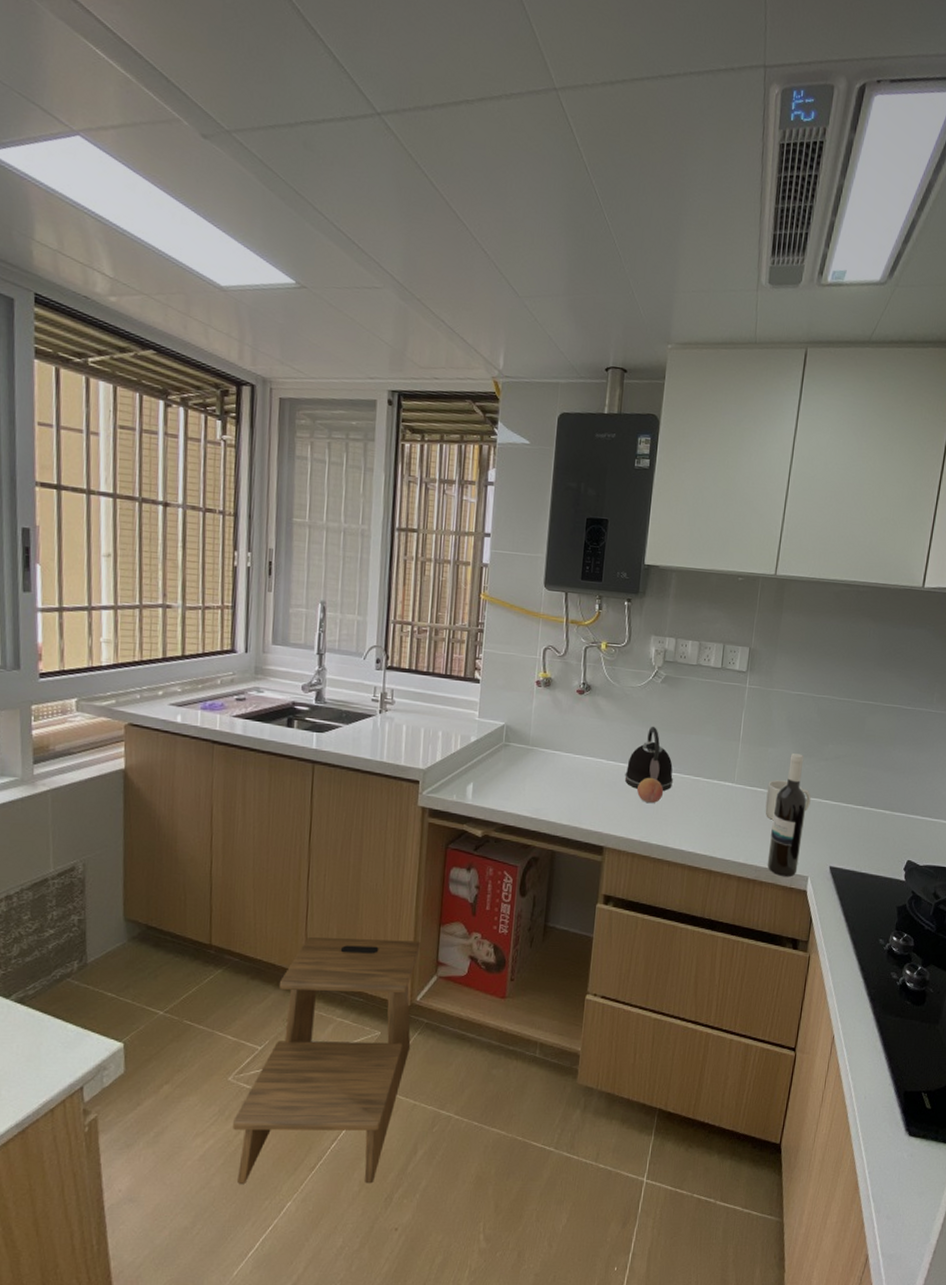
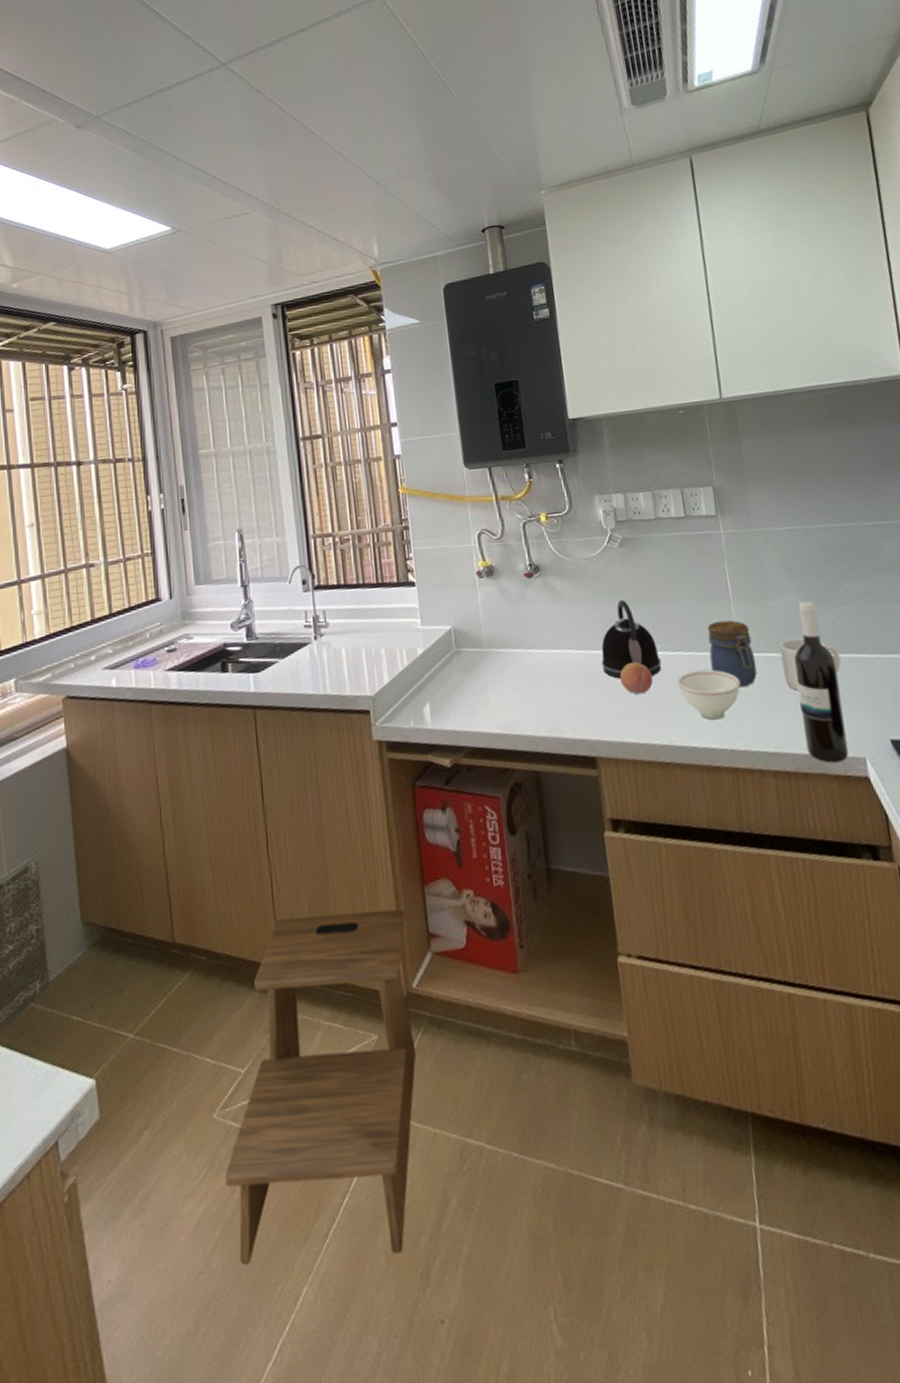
bowl: none [682,792,731,832] -> present [677,669,741,720]
jar: none [711,756,749,810] -> present [707,620,757,686]

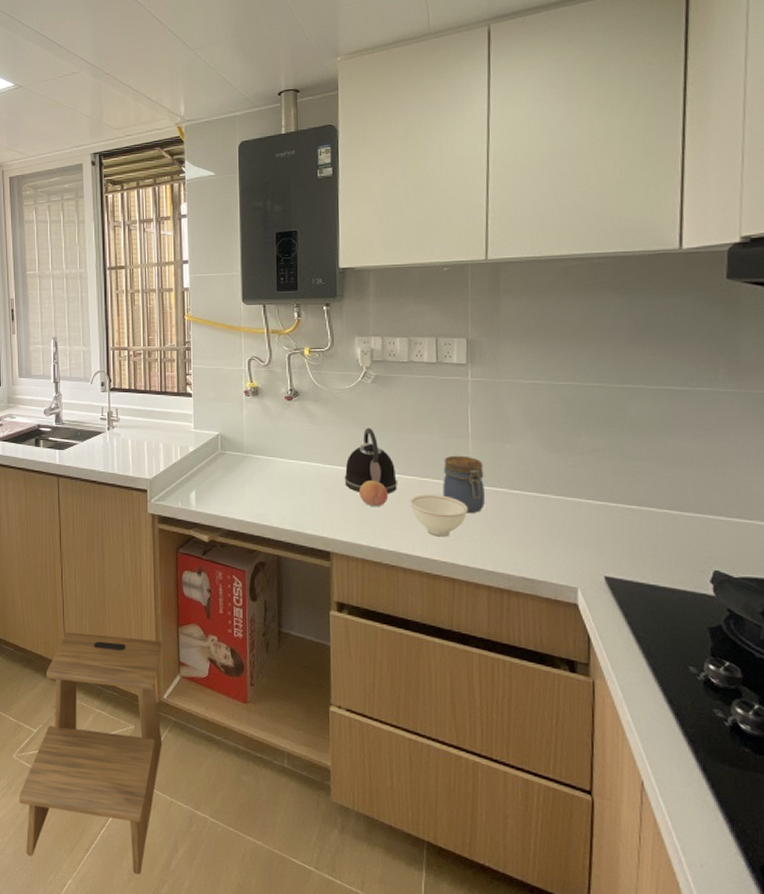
mug: present [779,638,841,691] -> none [510,478,567,523]
wine bottle: present [793,600,850,764] -> none [521,447,563,588]

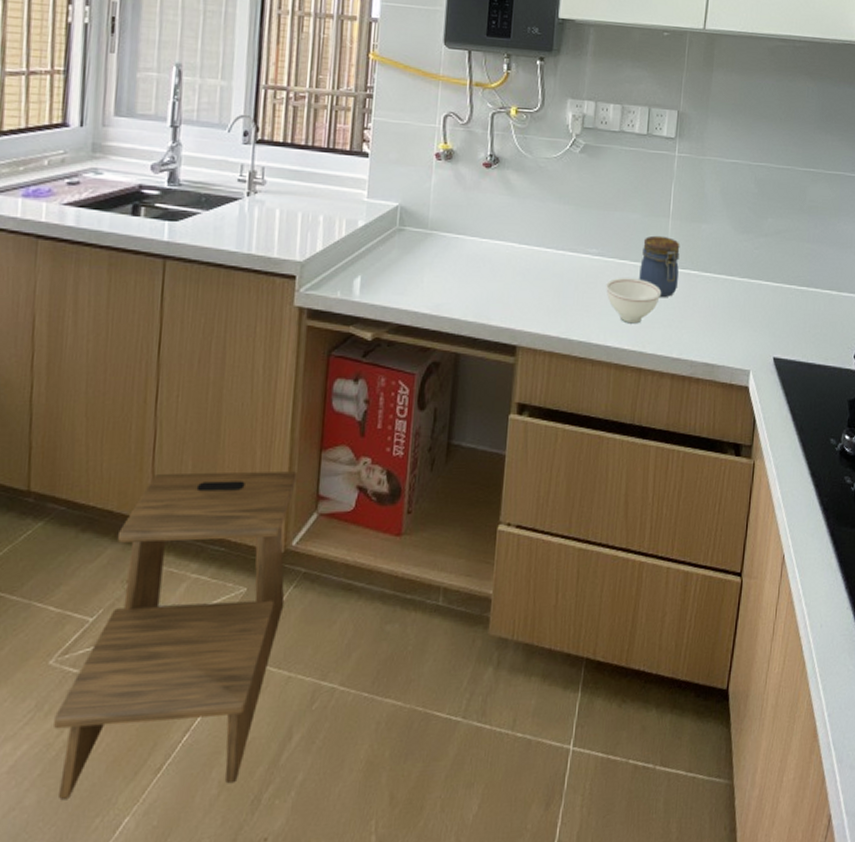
kettle: present [344,427,398,493] -> none [539,202,596,277]
fruit: present [359,479,389,506] -> none [554,262,585,292]

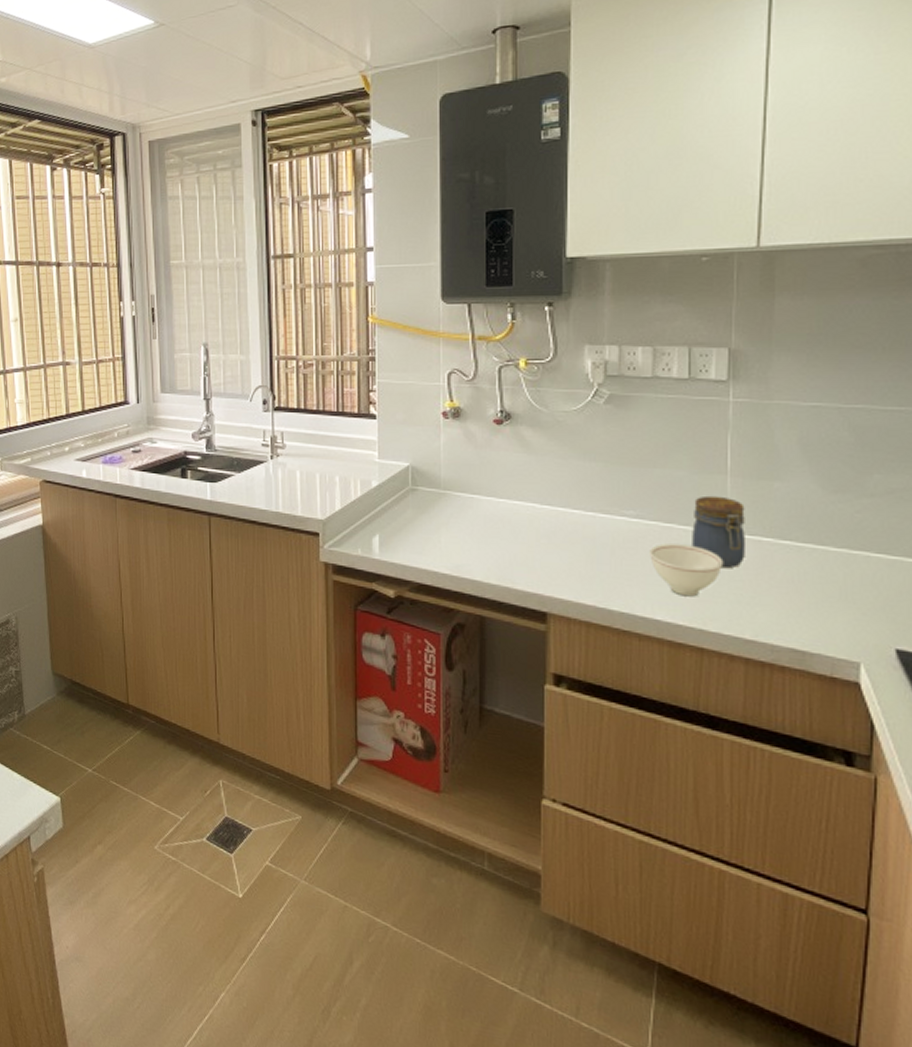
step stool: present [52,471,297,799] -> none [161,703,336,990]

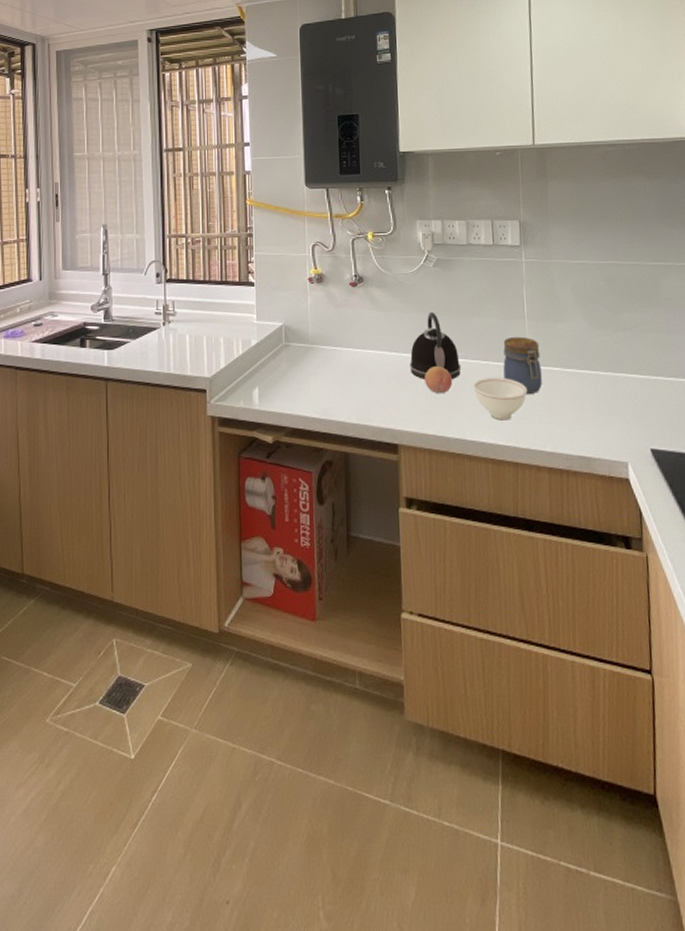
kettle: none [566,459,635,542] -> present [409,311,462,379]
fruit: none [585,524,623,558] -> present [425,365,453,393]

